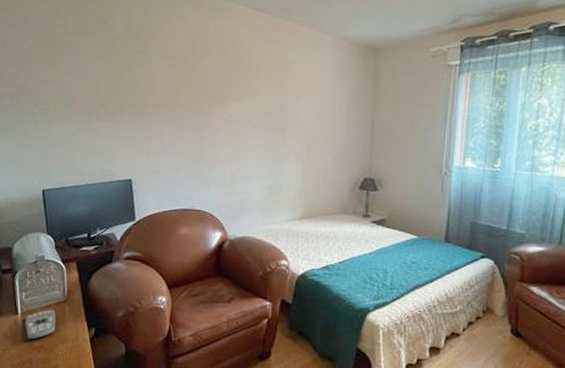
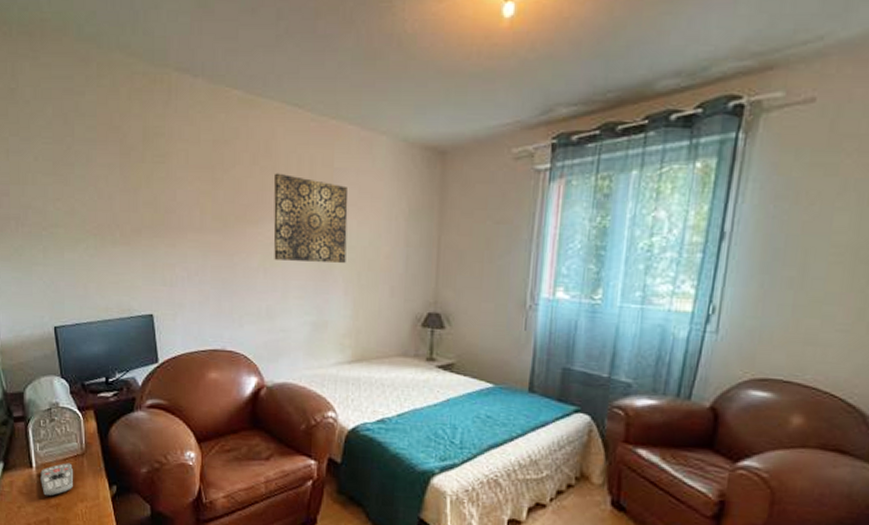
wall art: none [237,63,299,137] -> present [273,173,348,263]

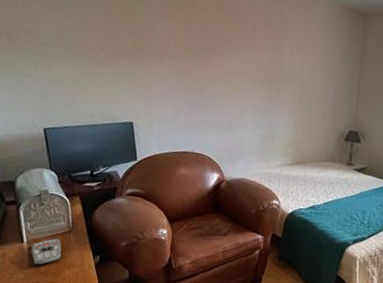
wall art: present [273,173,348,263] -> none [234,18,294,91]

